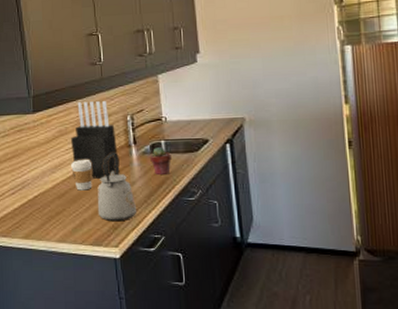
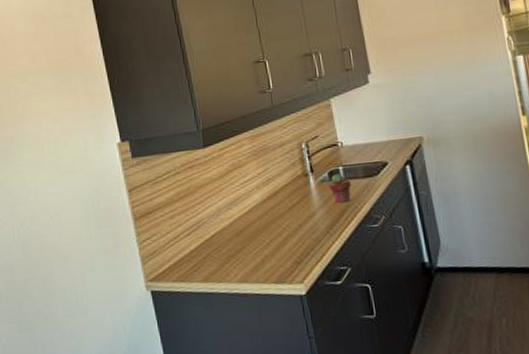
knife block: present [71,101,120,180] -> none [245,130,299,213]
coffee cup: present [71,159,93,191] -> none [247,191,271,226]
kettle: present [97,153,136,222] -> none [277,183,319,257]

